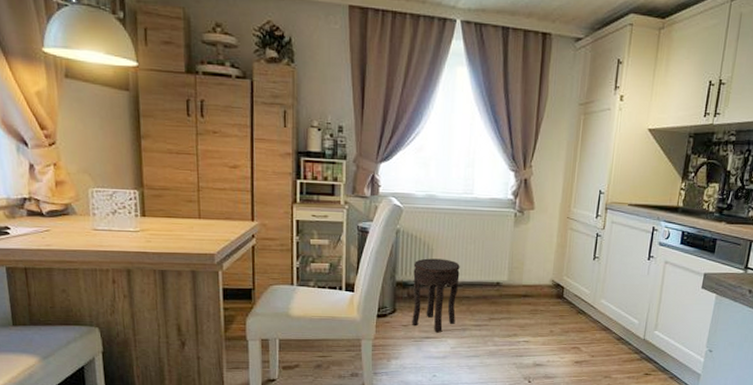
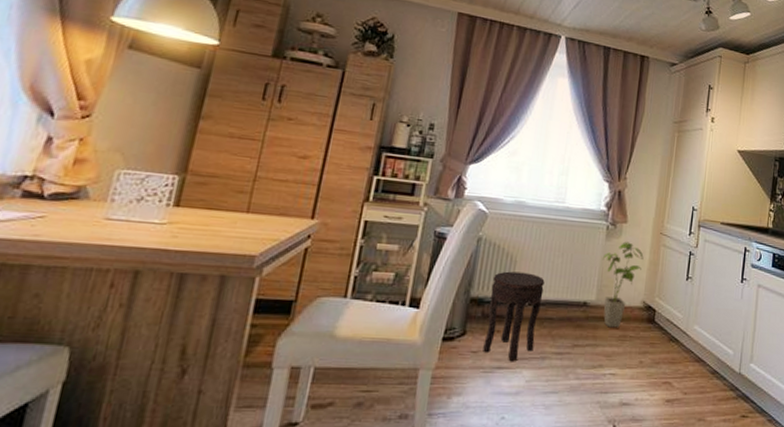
house plant: none [512,227,552,304] -> present [603,242,644,328]

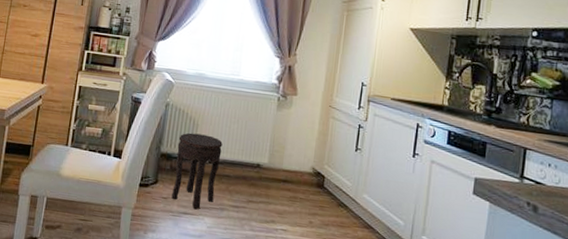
house plant: present [603,242,644,328] -> none [275,112,313,190]

